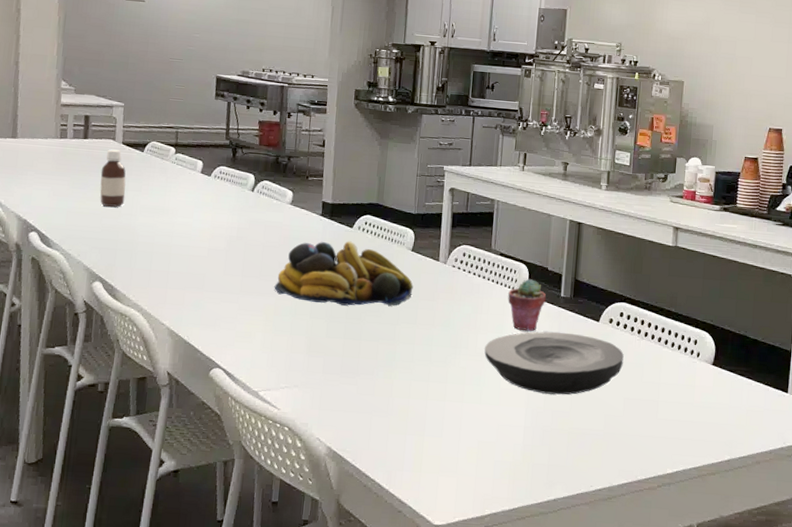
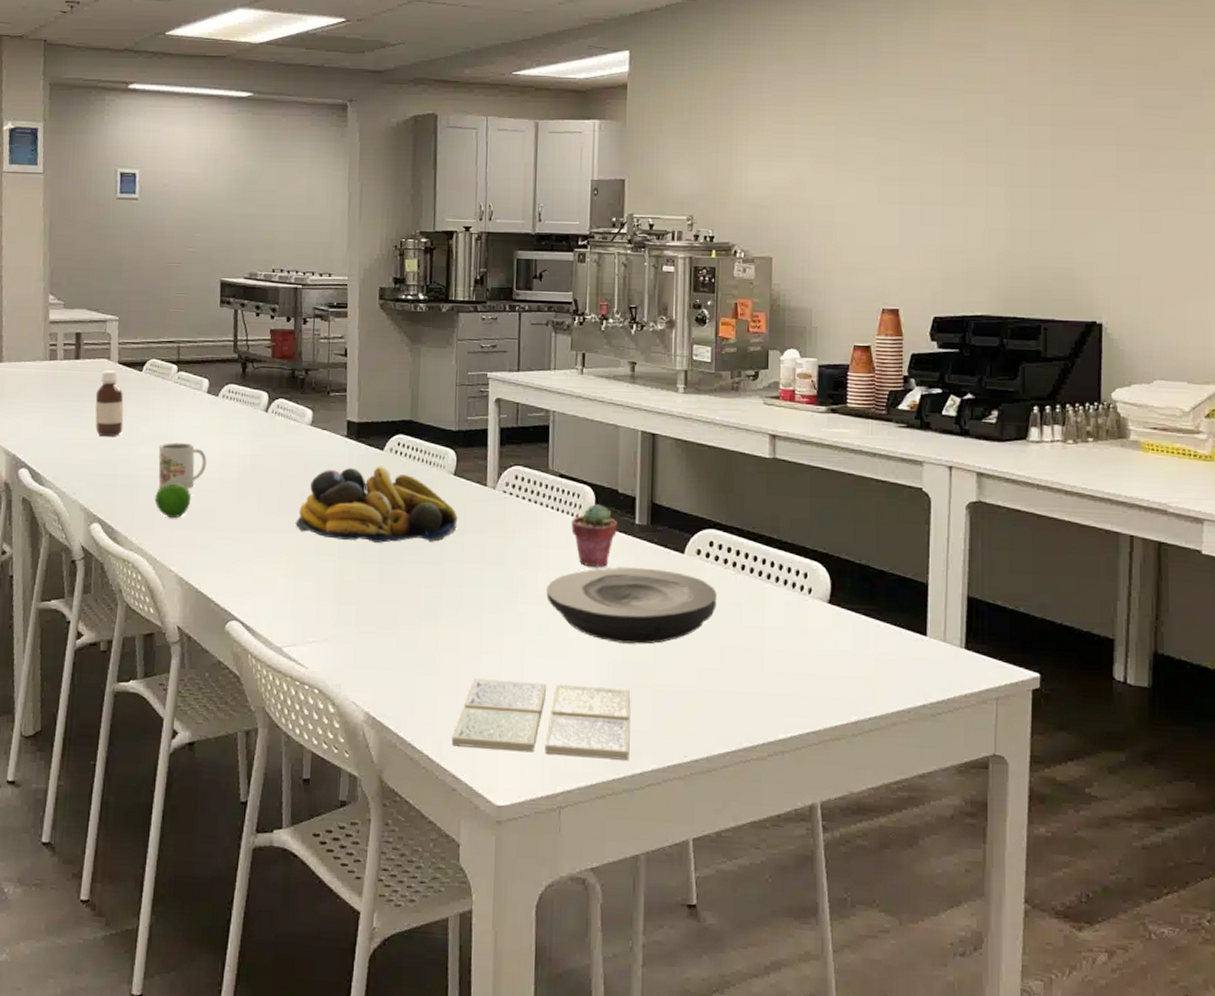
apple: none [151,249,183,280] -> present [154,483,191,519]
mug: none [155,214,199,255] -> present [158,443,207,489]
drink coaster: none [400,420,549,489] -> present [452,678,630,760]

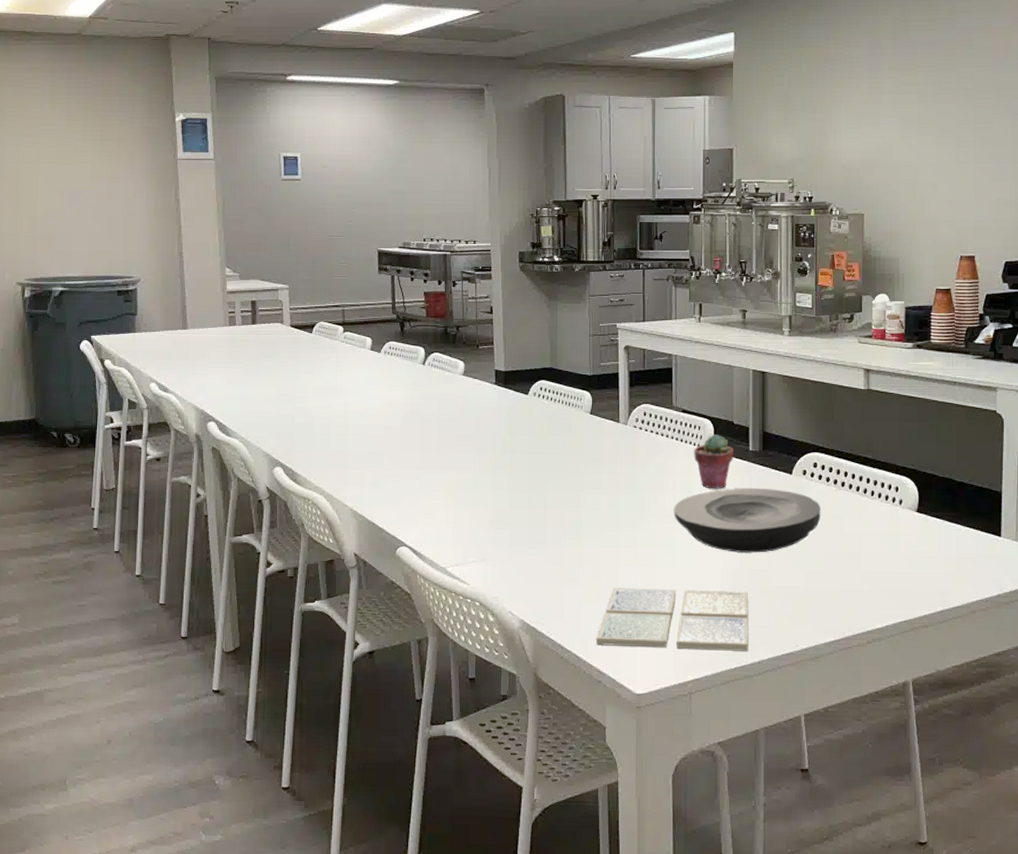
bottle: present [95,370,124,436] -> none [272,333,298,391]
apple: present [154,483,191,519] -> none [329,430,360,461]
mug: present [158,443,207,489] -> none [330,395,373,435]
fruit bowl: present [295,466,458,543] -> none [453,408,595,475]

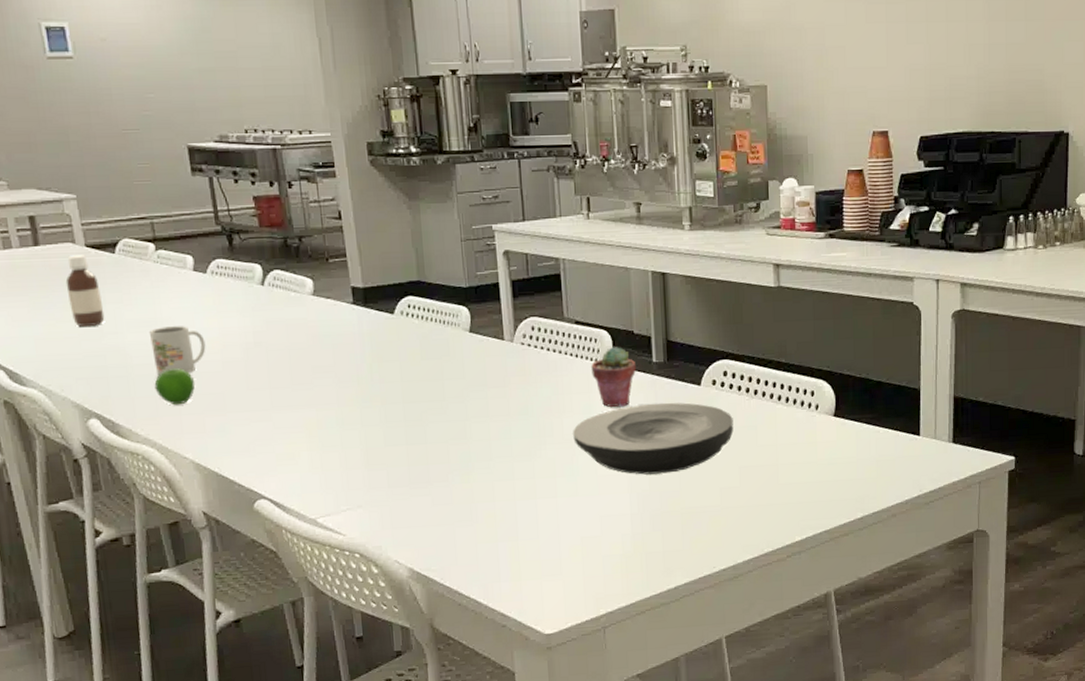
bottle: none [272,333,298,391] -> present [65,255,105,326]
apple: none [329,430,360,461] -> present [154,368,195,405]
mug: none [330,395,373,435] -> present [150,326,206,375]
drink coaster: present [596,587,749,651] -> none [497,515,664,588]

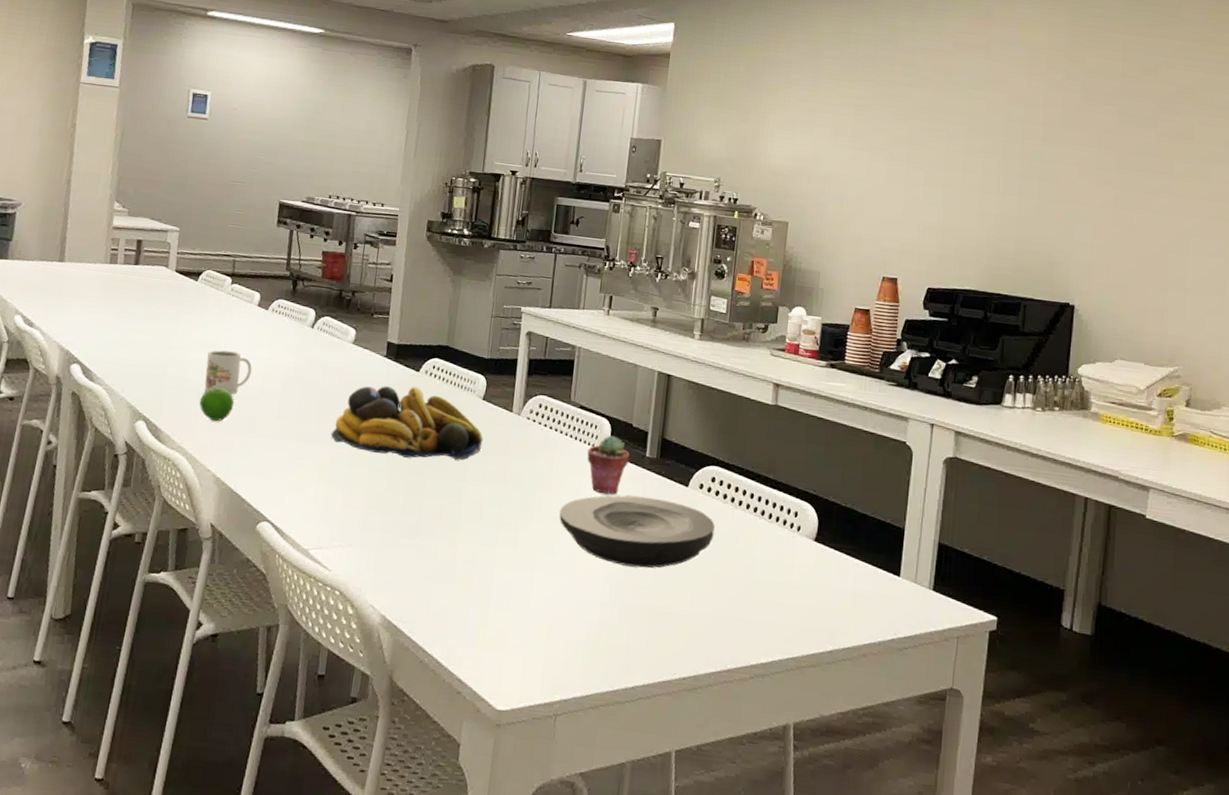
bottle: present [65,255,105,326] -> none [148,277,178,340]
fruit bowl: none [311,330,479,408] -> present [331,386,483,460]

